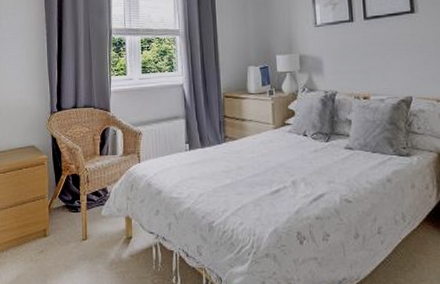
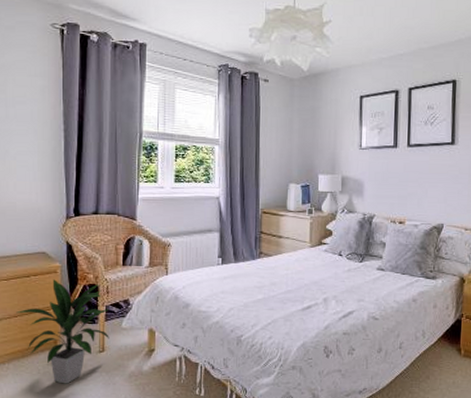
indoor plant: none [12,171,91,272] -> present [16,279,109,384]

